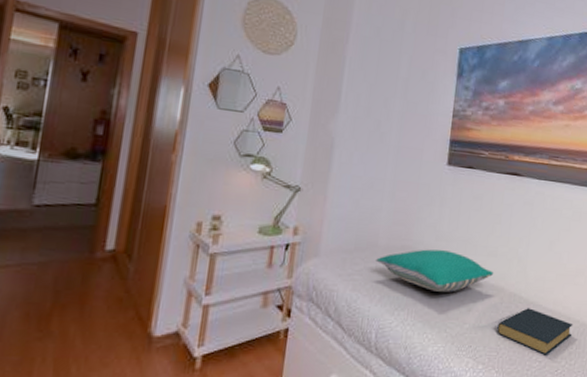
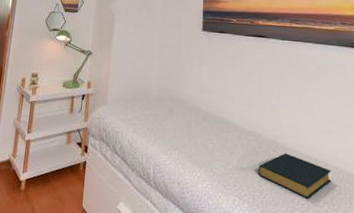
pillow: present [376,249,494,293] -> none [150,99,251,137]

